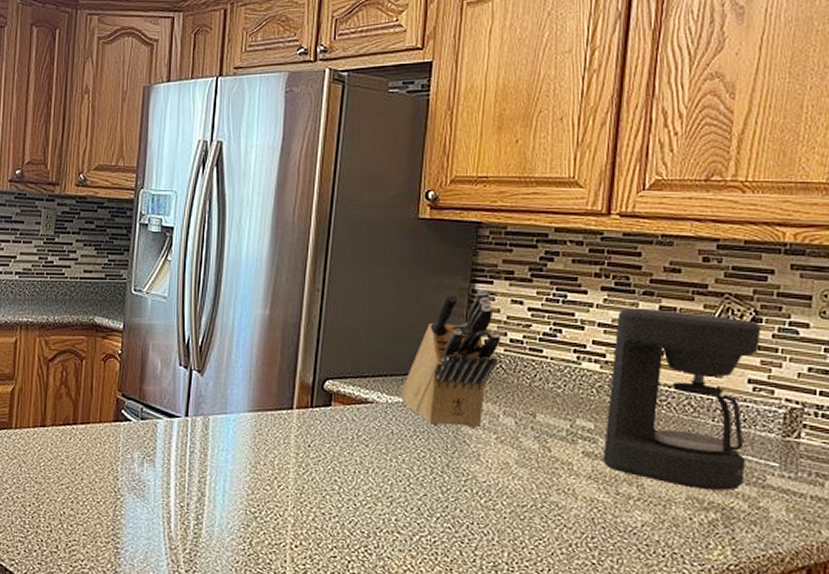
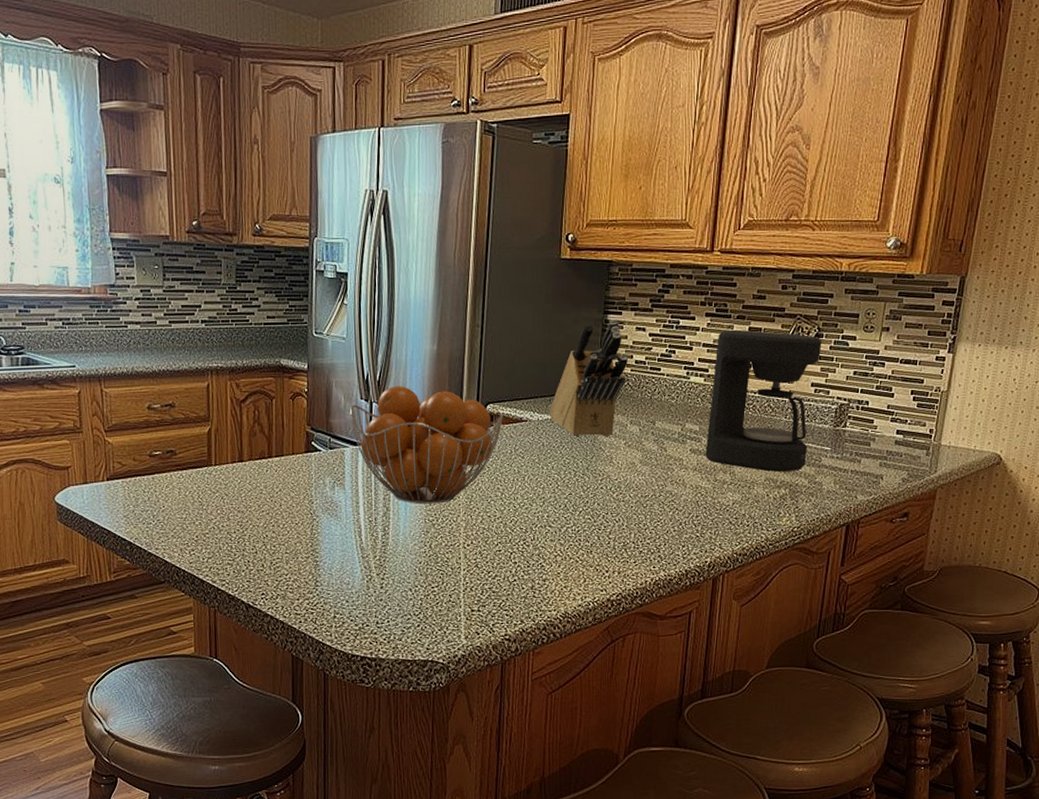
fruit basket: none [166,353,346,493] -> present [349,386,504,504]

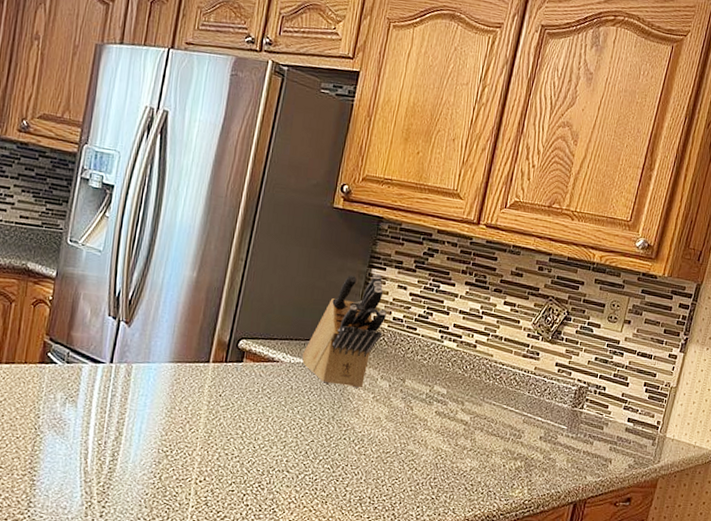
fruit basket: present [349,386,504,504] -> none [94,307,256,435]
coffee maker: present [705,329,822,472] -> none [449,301,570,445]

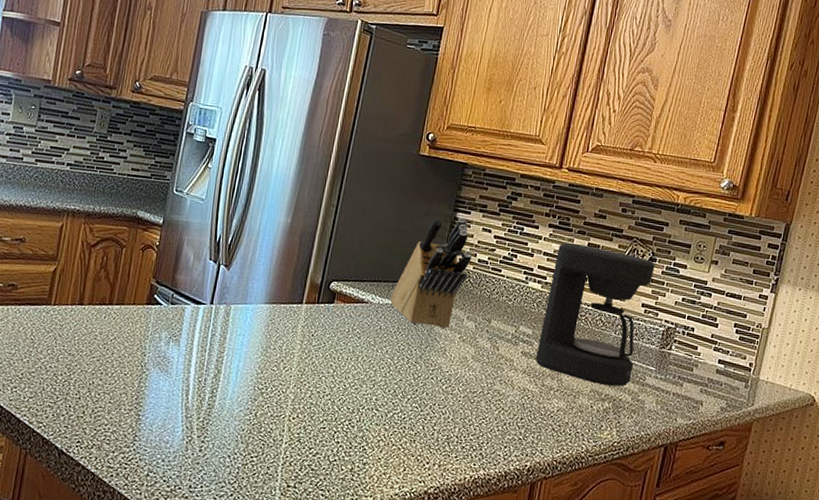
coffee maker: none [449,301,570,445] -> present [535,242,655,386]

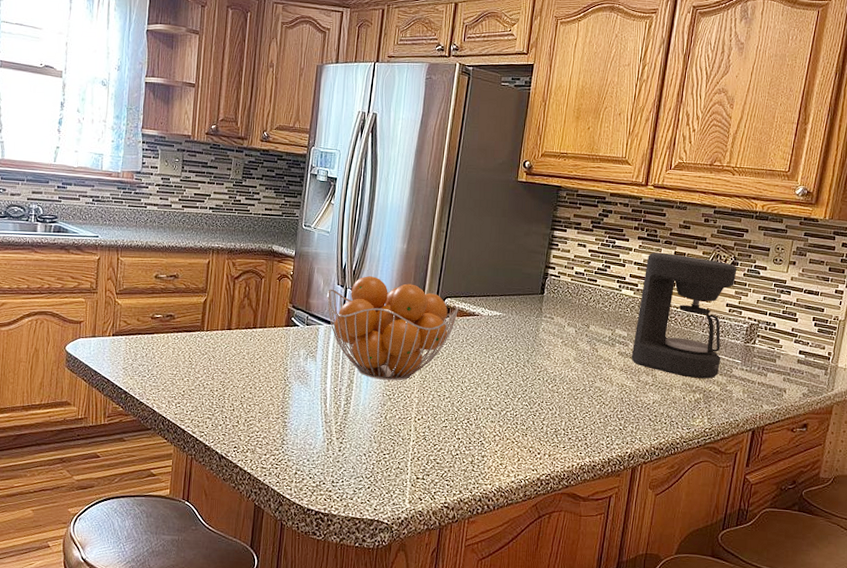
fruit basket: none [196,252,347,373] -> present [326,276,459,381]
knife block: present [390,216,472,329] -> none [499,234,569,335]

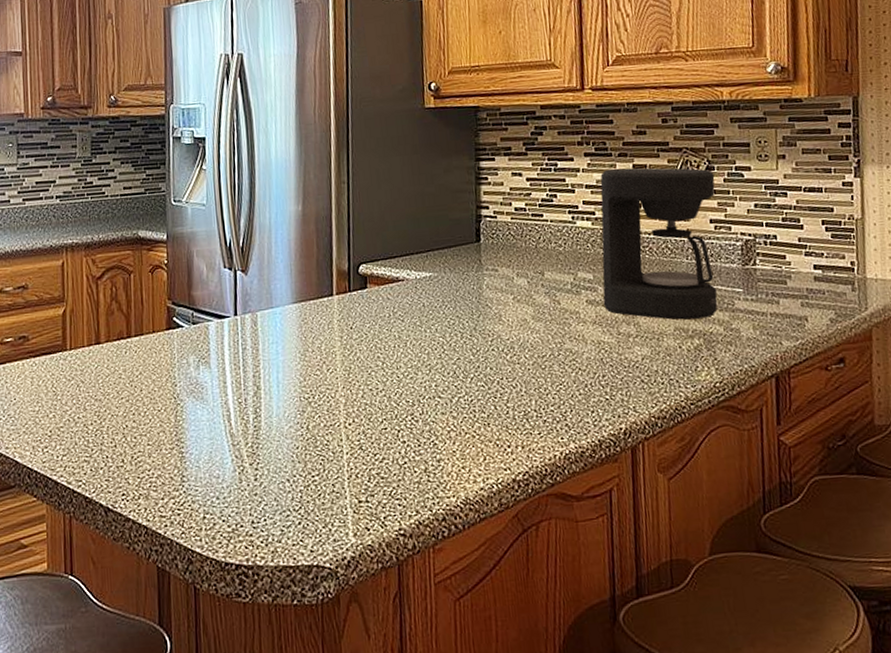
fruit basket: present [326,276,459,381] -> none [212,251,379,380]

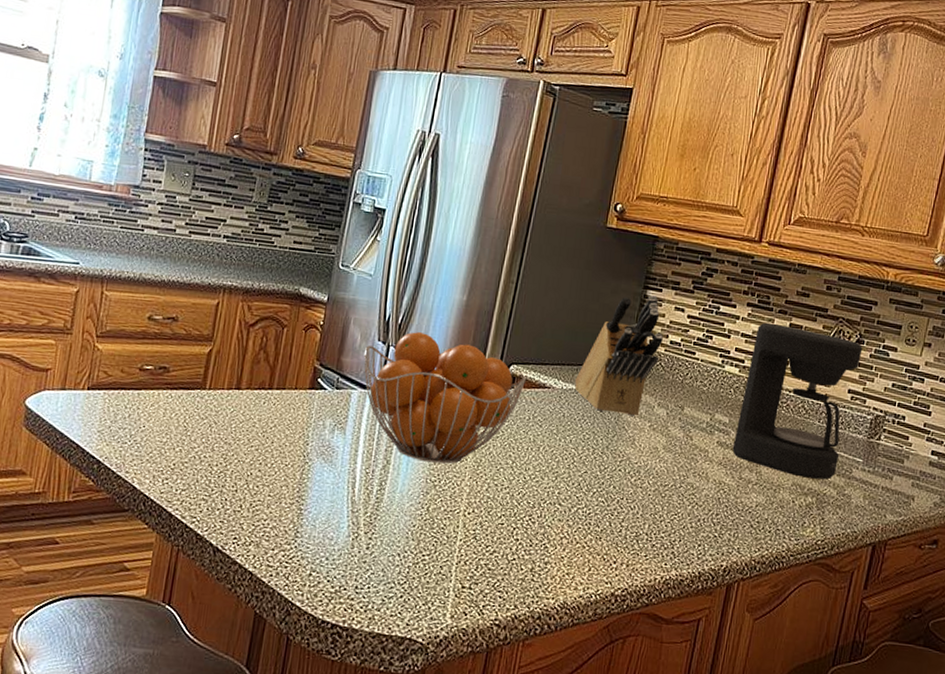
fruit basket: none [212,251,379,380] -> present [363,332,527,464]
knife block: none [427,165,507,294] -> present [575,294,663,416]

